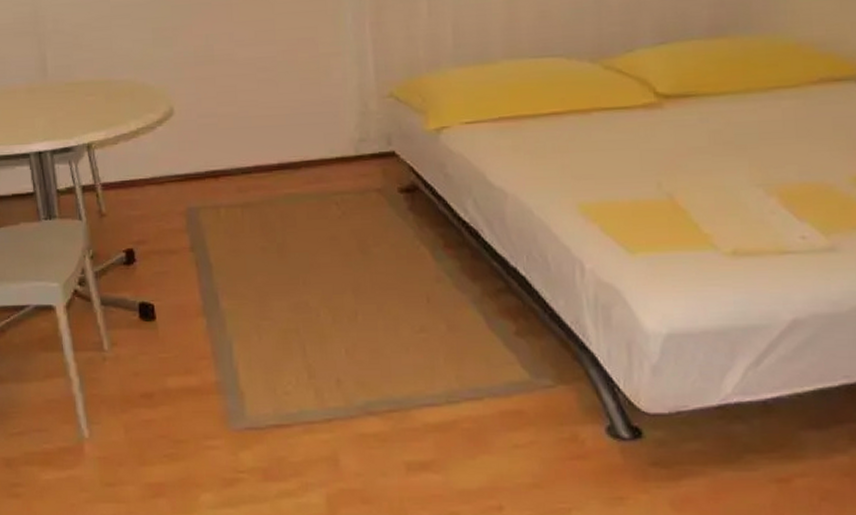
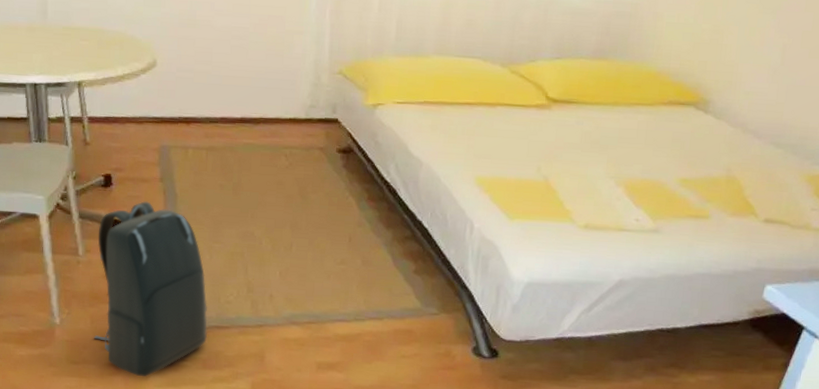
backpack: none [124,277,266,497] -> present [93,201,208,377]

